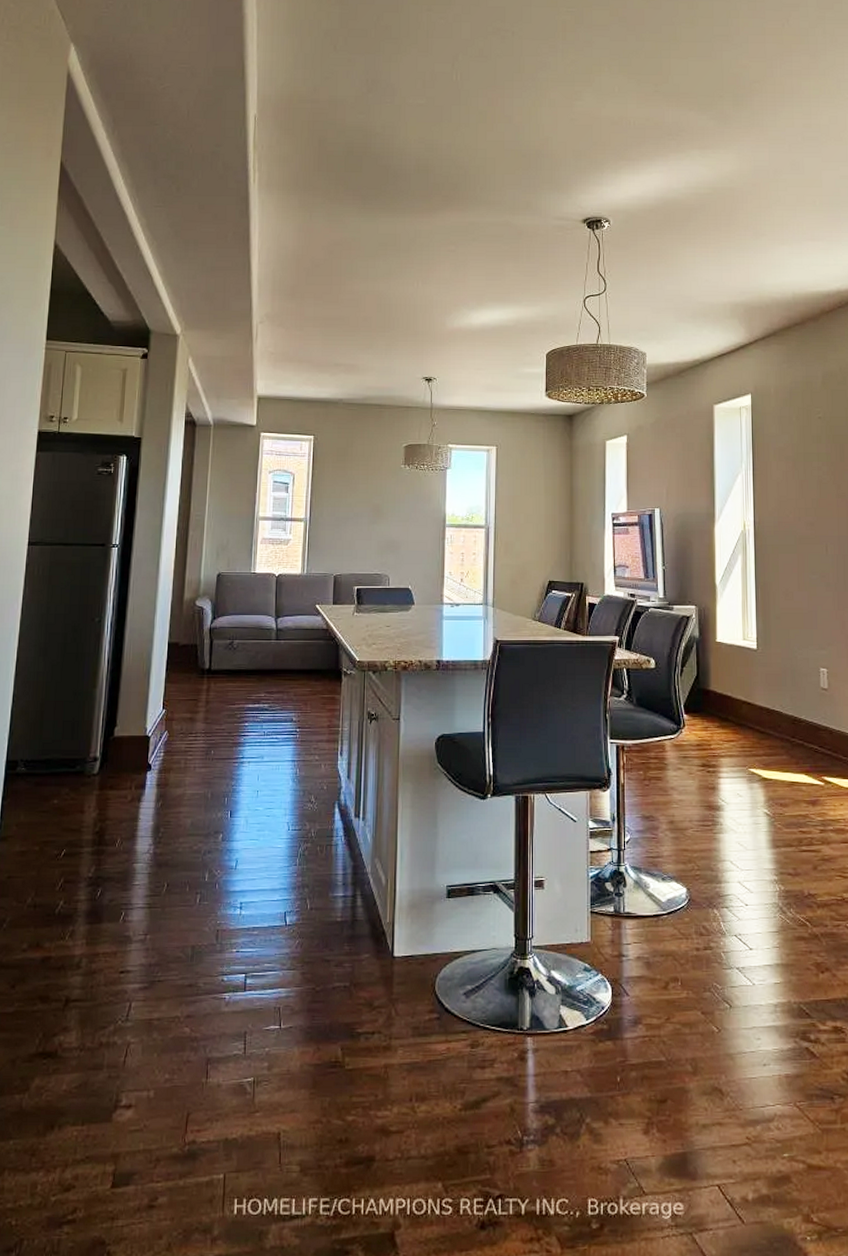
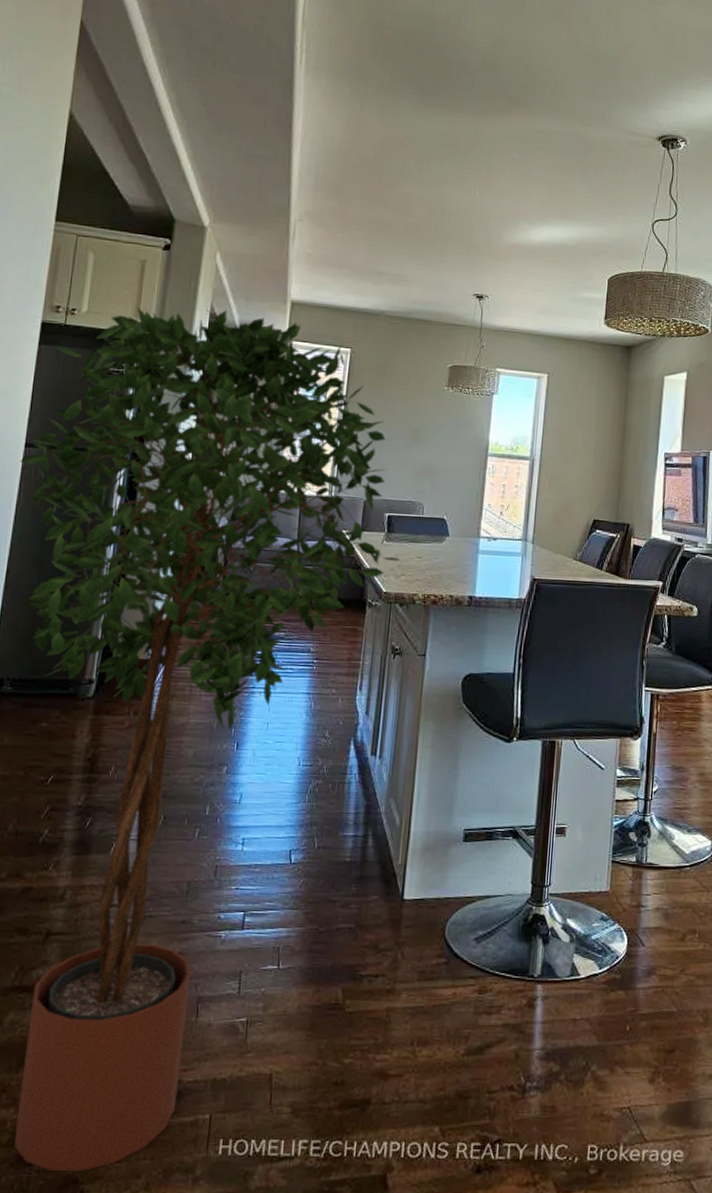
potted tree: none [24,408,371,1232] -> present [13,307,400,1171]

